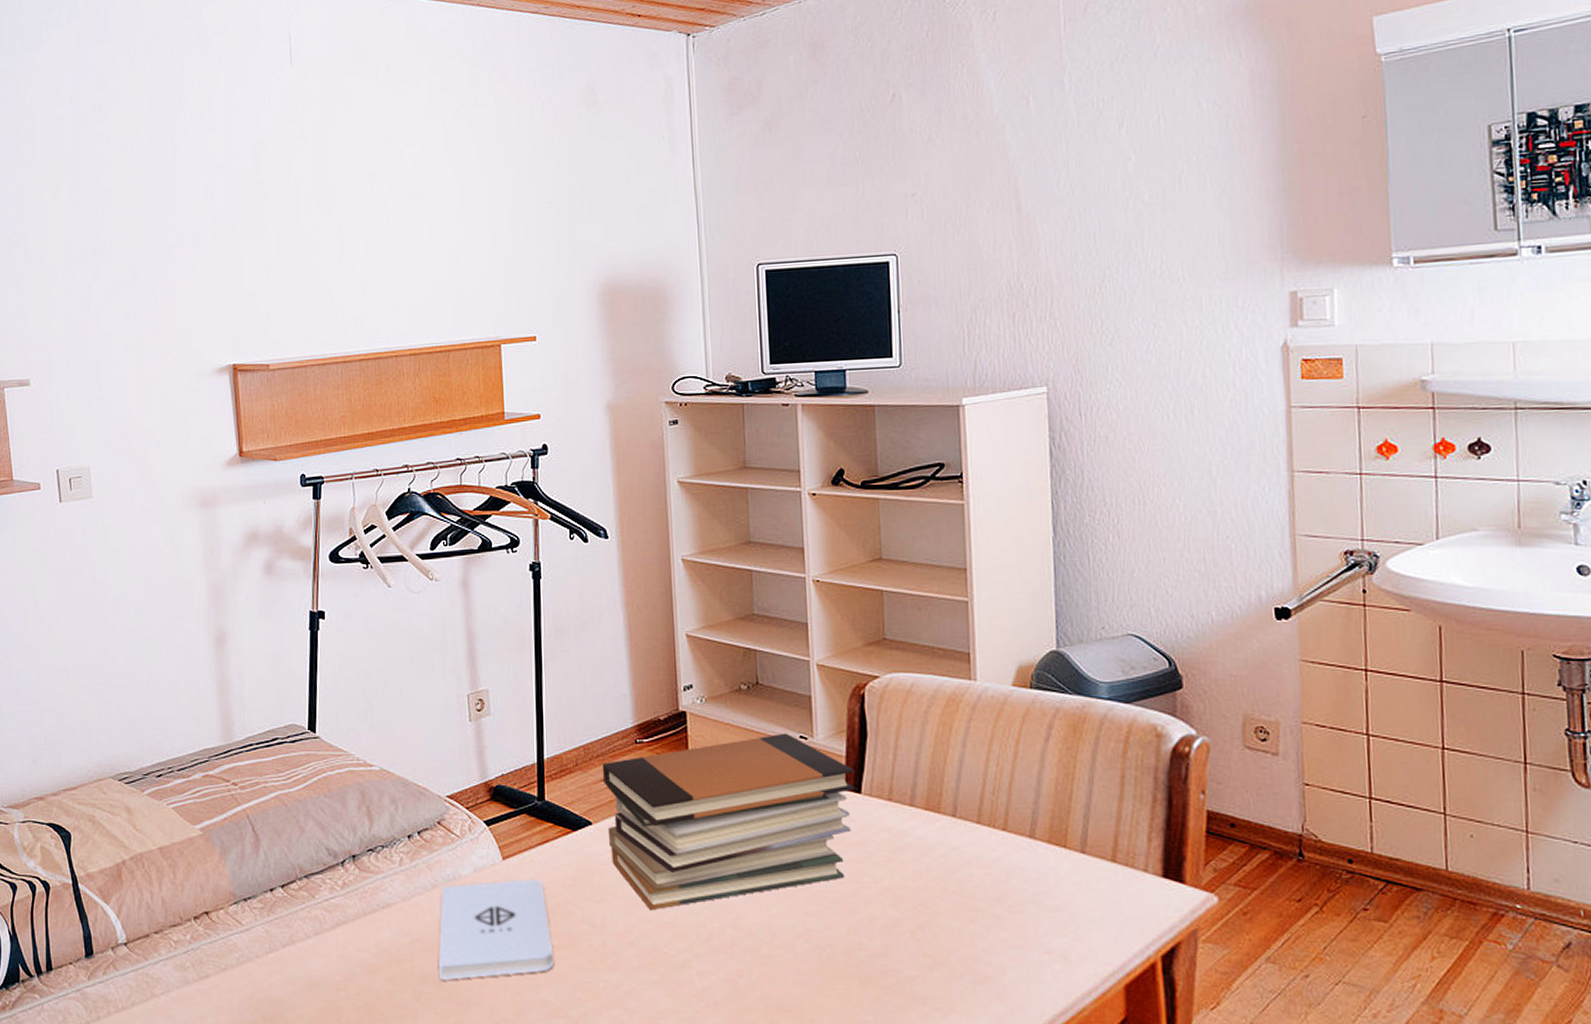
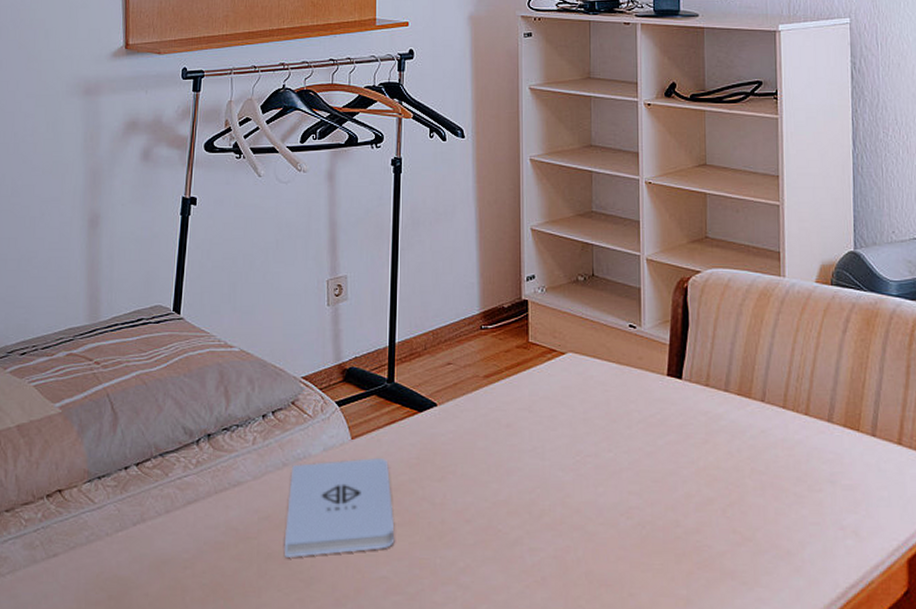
book stack: present [602,733,854,911] -> none [448,322,676,489]

